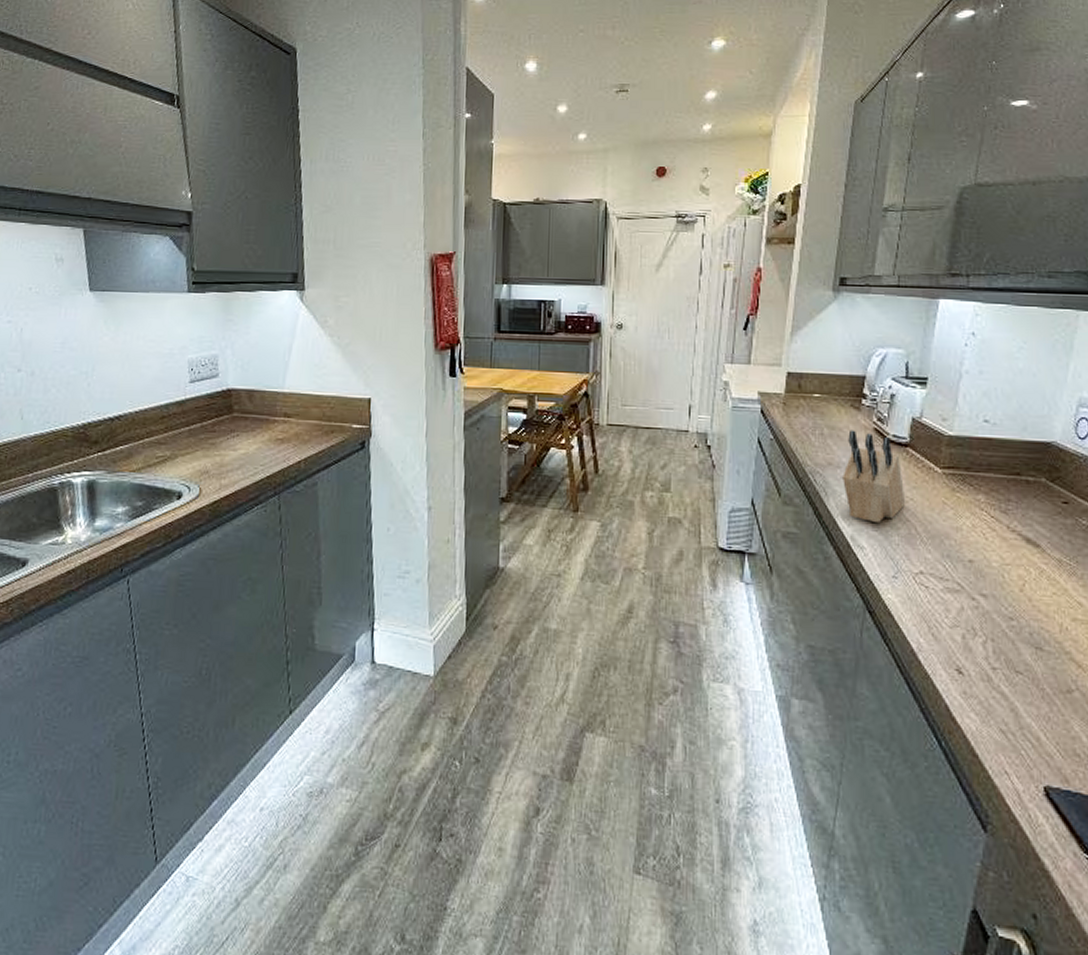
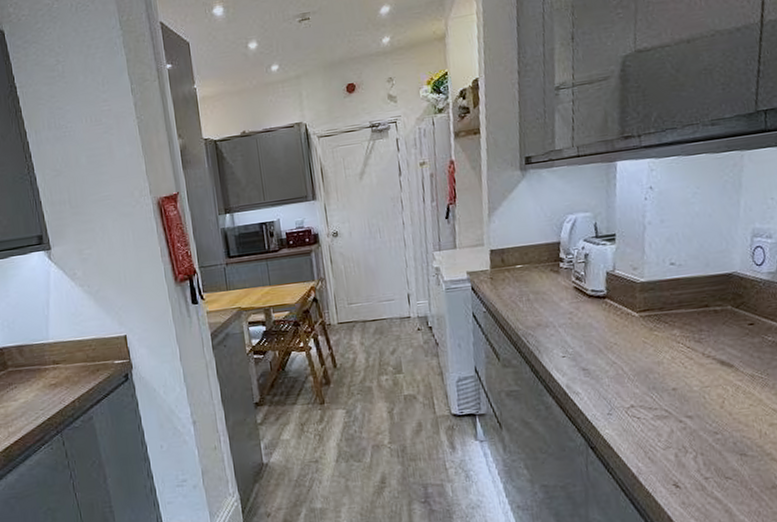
knife block: present [843,430,905,524] -> none [552,291,610,370]

